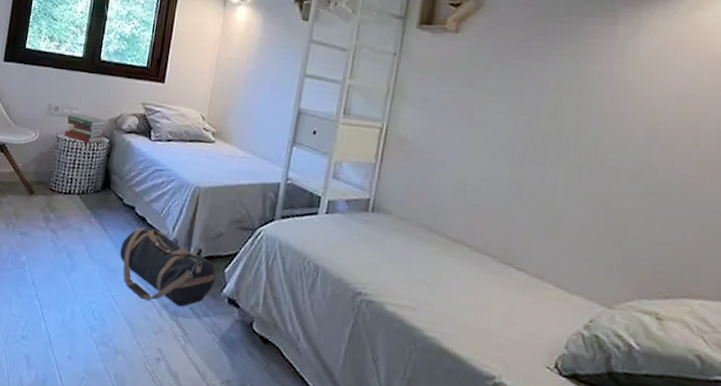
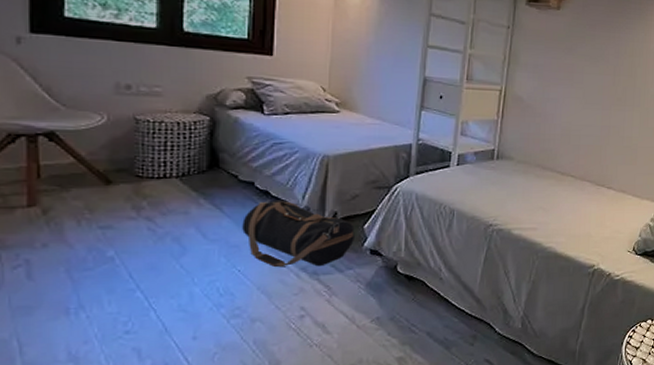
books: present [64,114,106,143] -> none [145,91,204,123]

